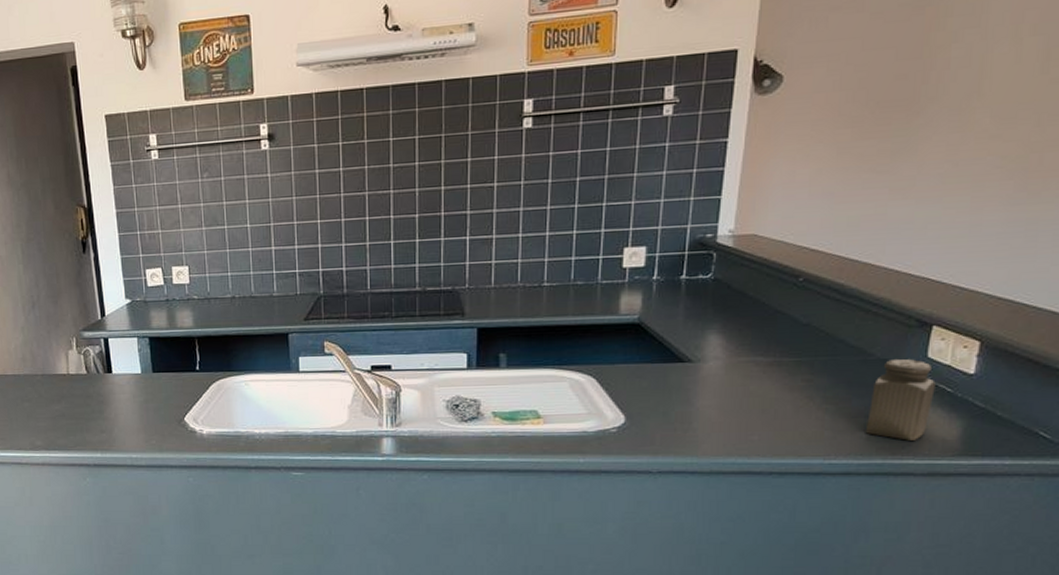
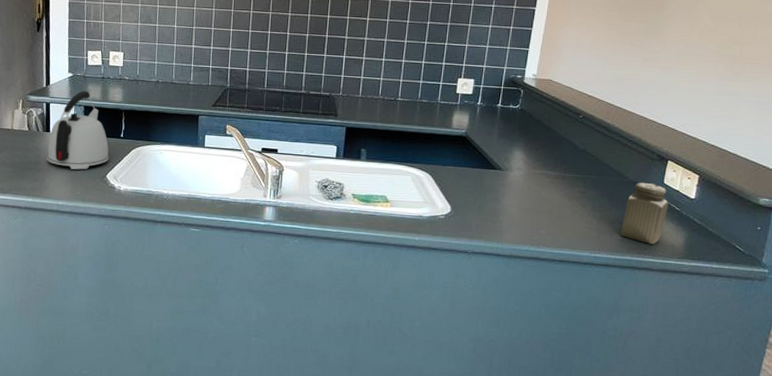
kettle: none [111,318,185,415] -> present [47,90,109,170]

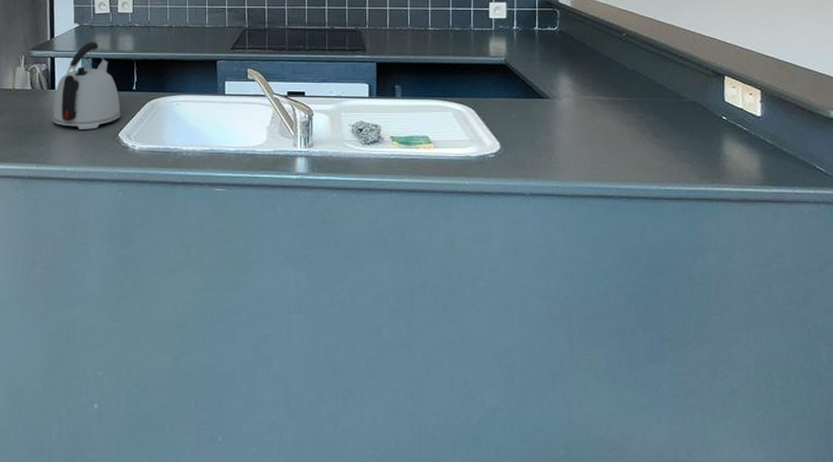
salt shaker: present [620,183,669,244] -> none [688,103,735,171]

